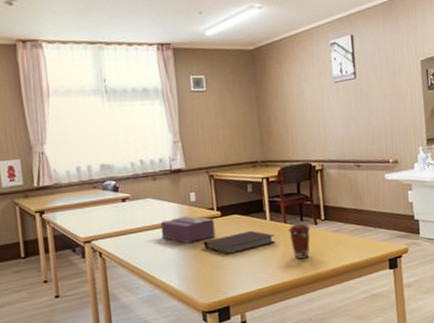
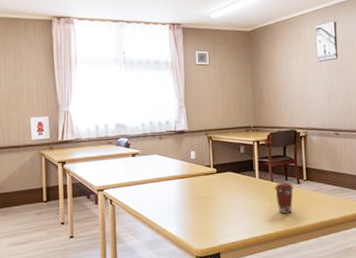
tissue box: present [160,216,216,244] -> none [164,171,211,196]
notebook: present [203,230,275,254] -> none [200,186,263,207]

